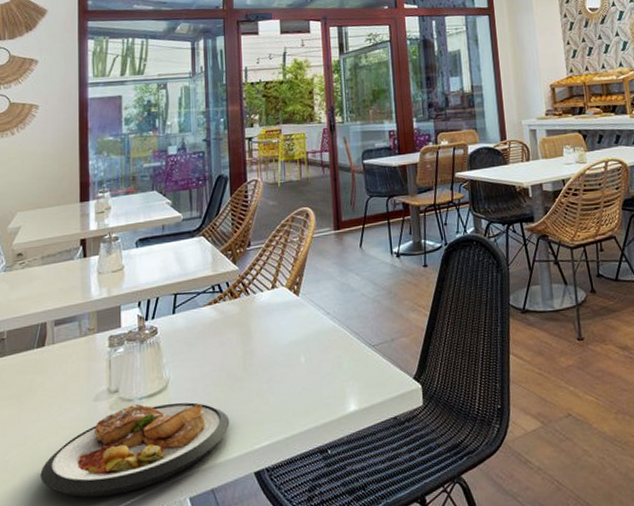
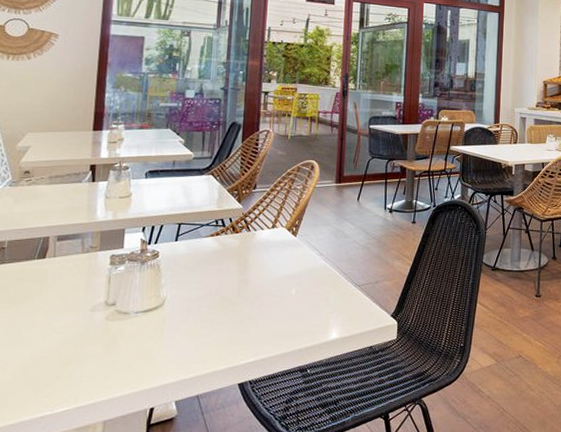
plate: present [40,402,230,498] -> none [31,316,220,395]

